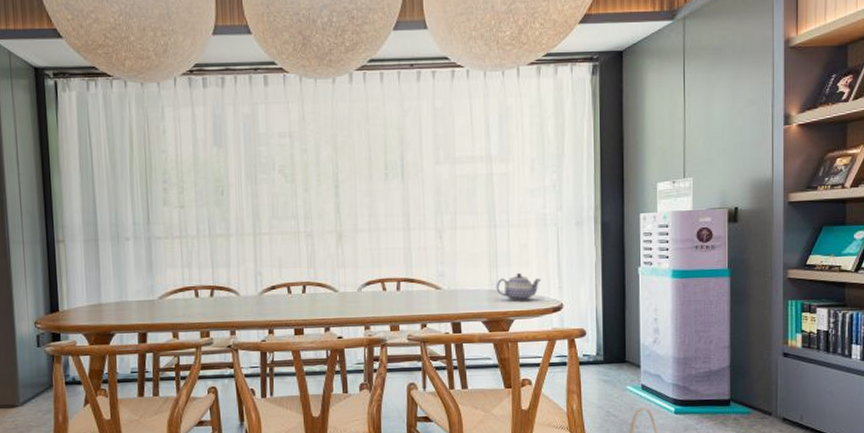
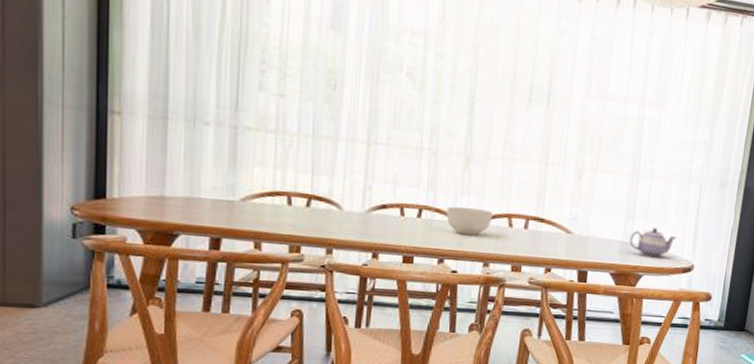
bowl: none [326,278,368,304] -> present [446,206,494,236]

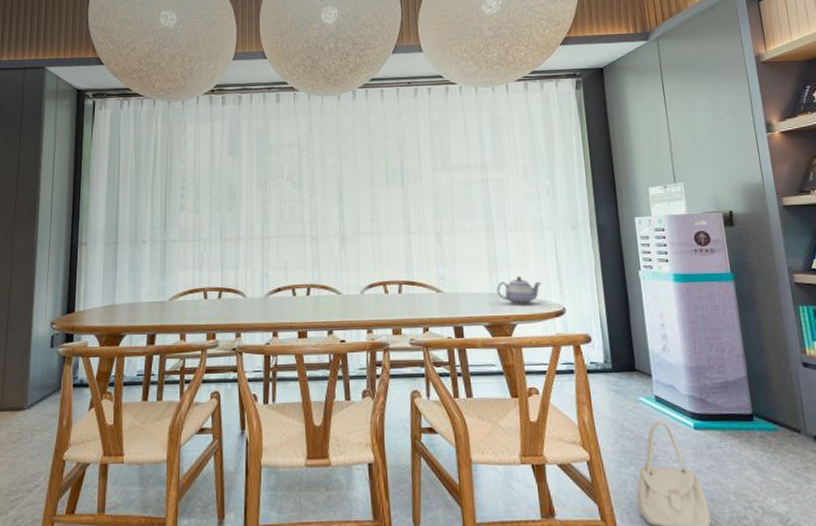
bowl: present [446,206,494,236] -> none [330,281,370,306]

